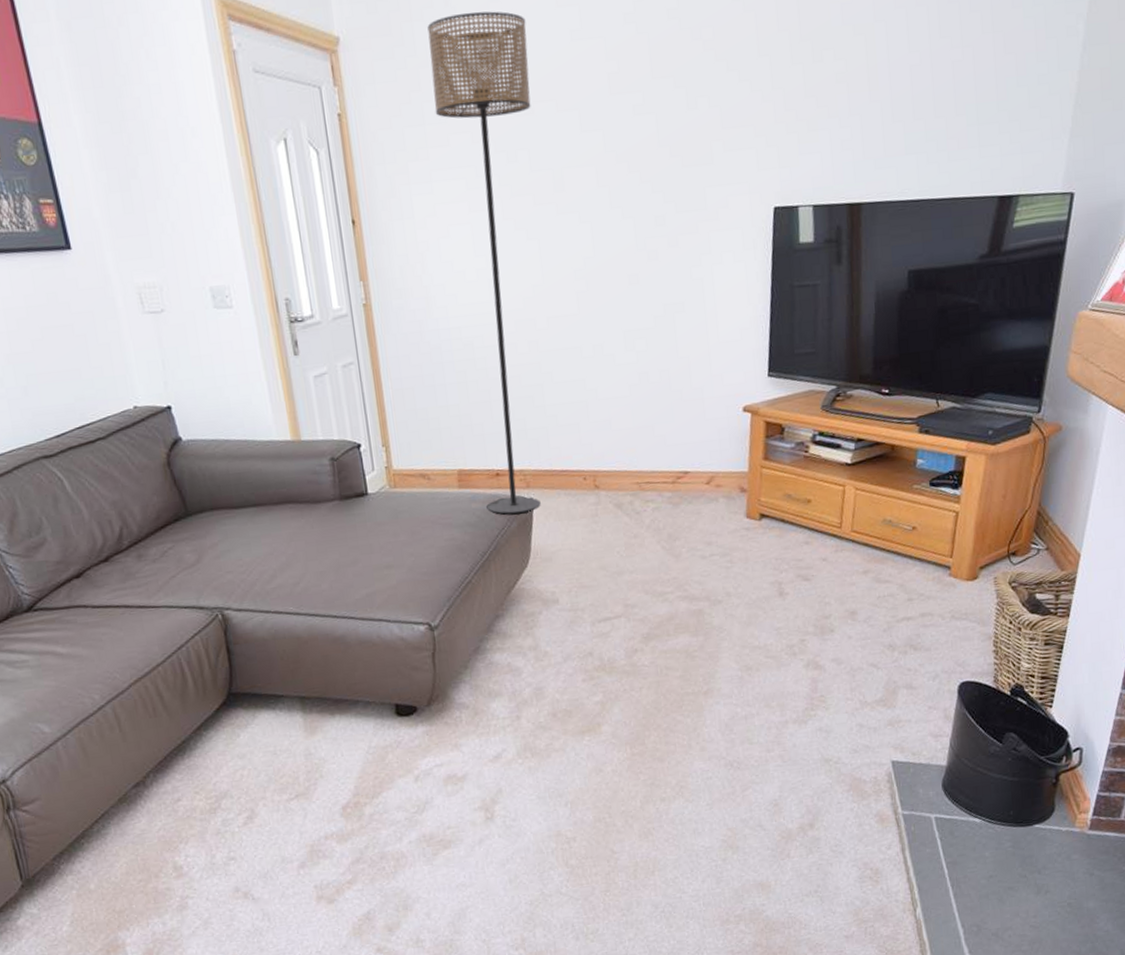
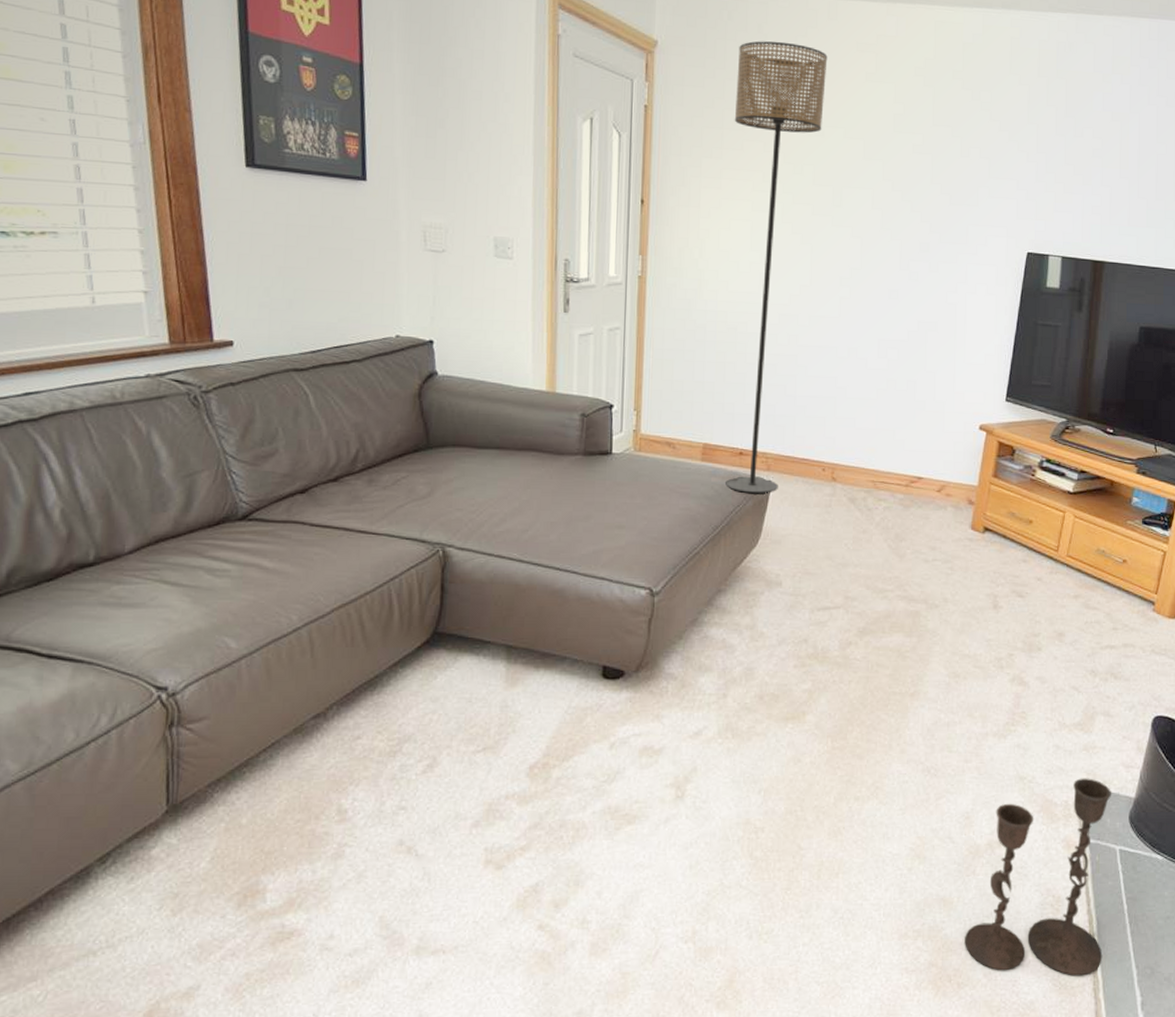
candlestick: none [786,752,927,944] -> present [965,778,1112,976]

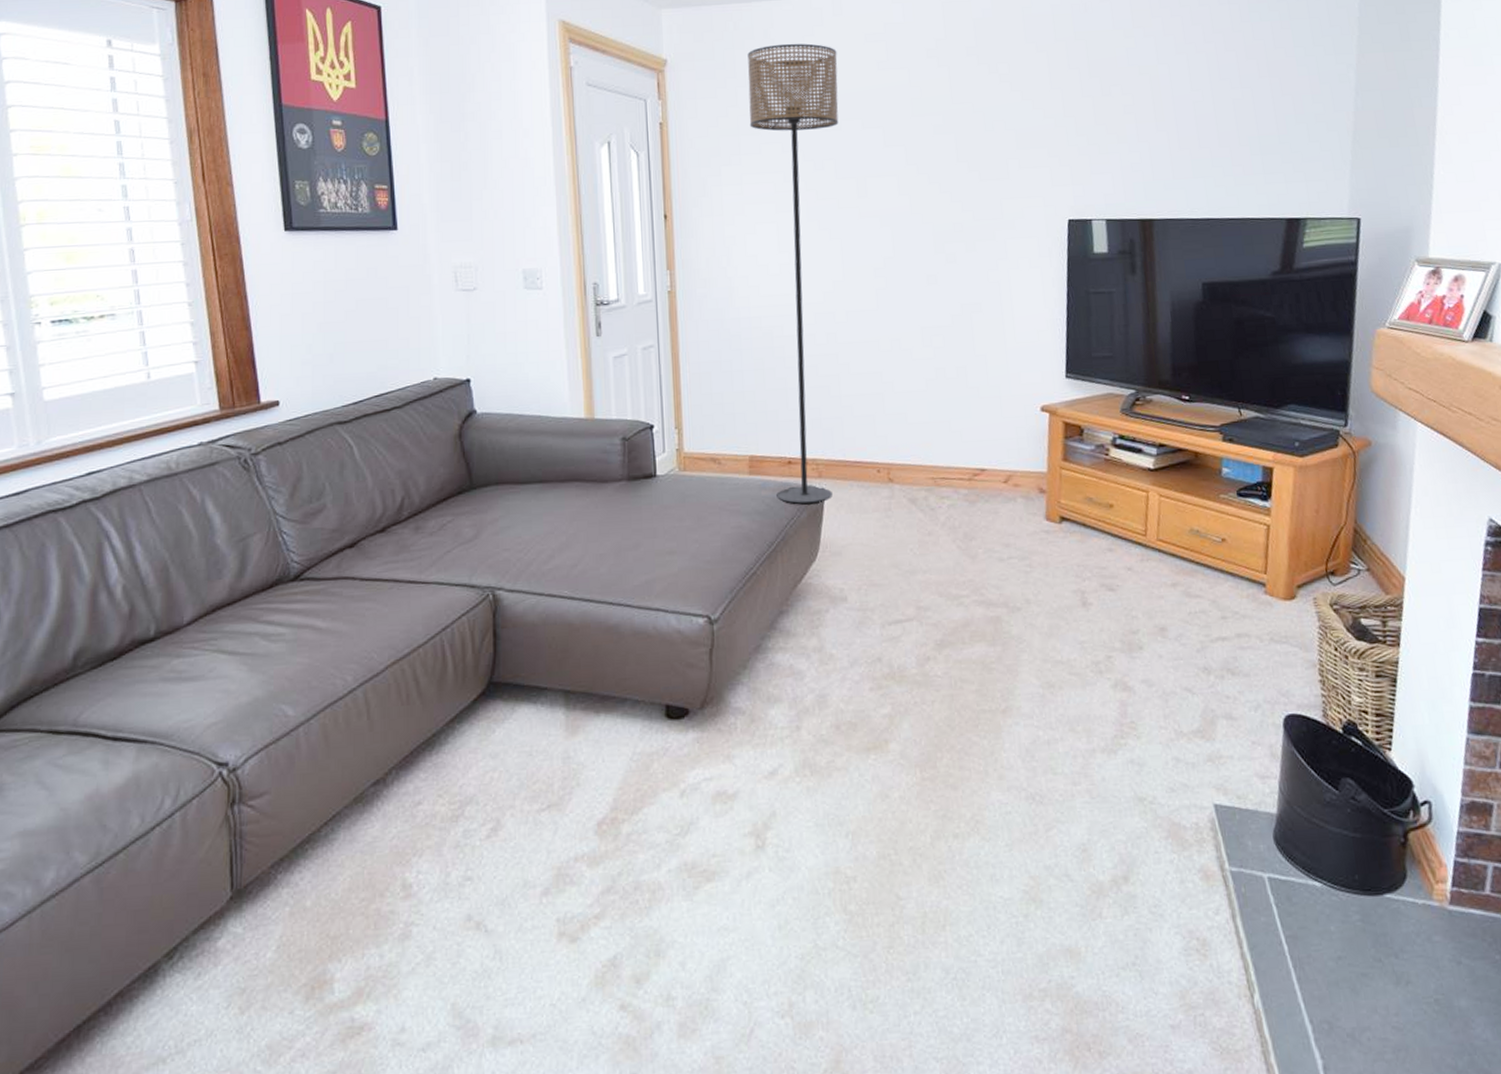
candlestick: present [965,778,1112,976] -> none [1099,794,1268,1037]

